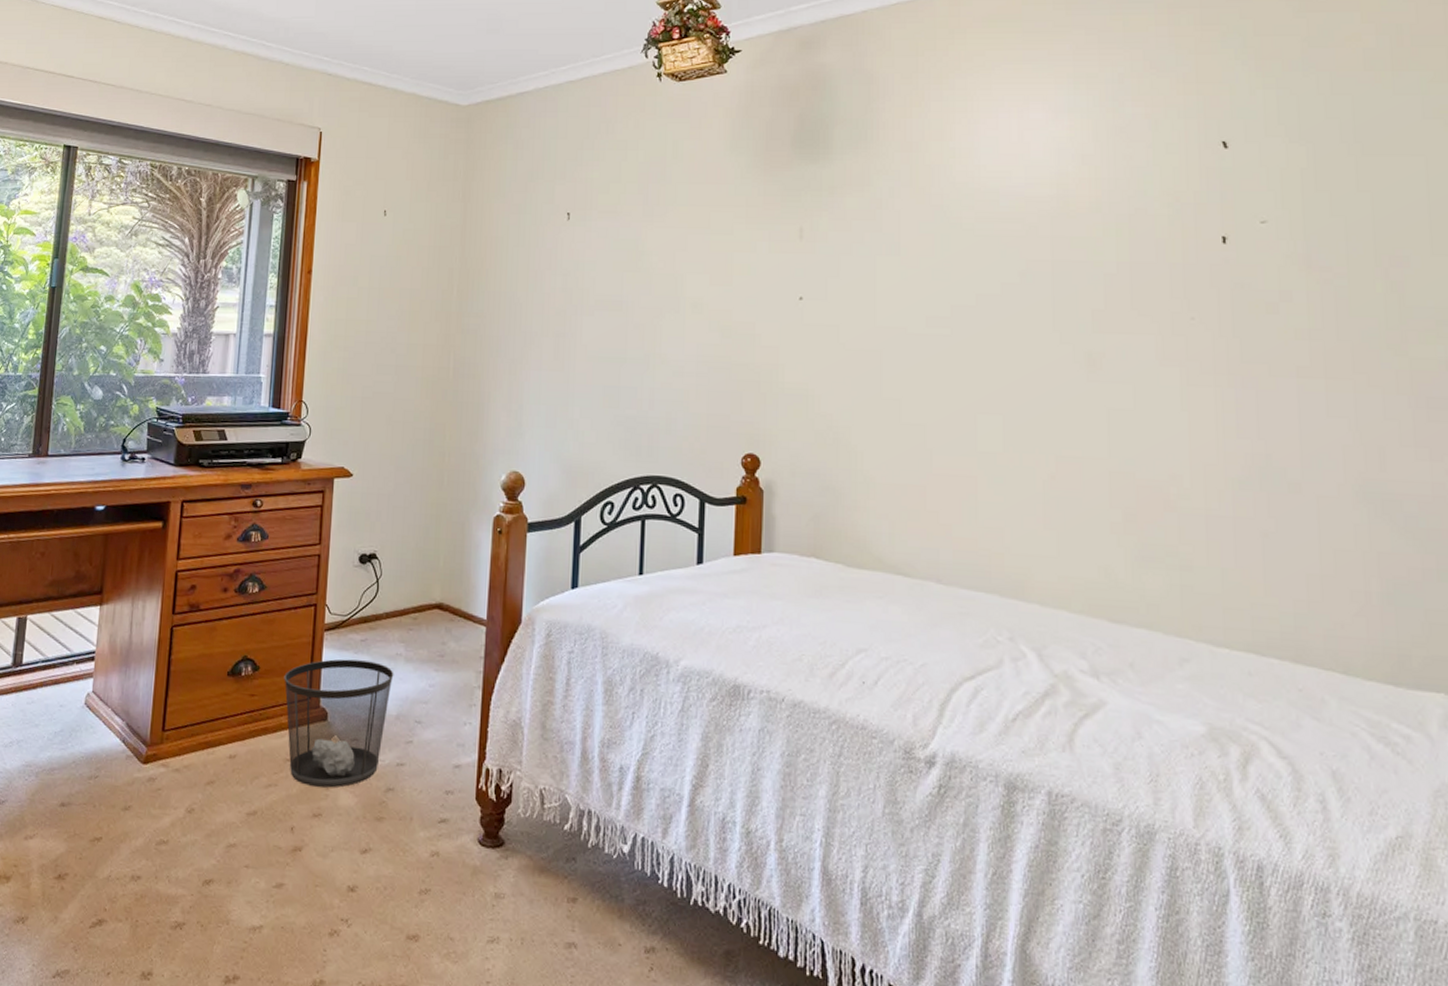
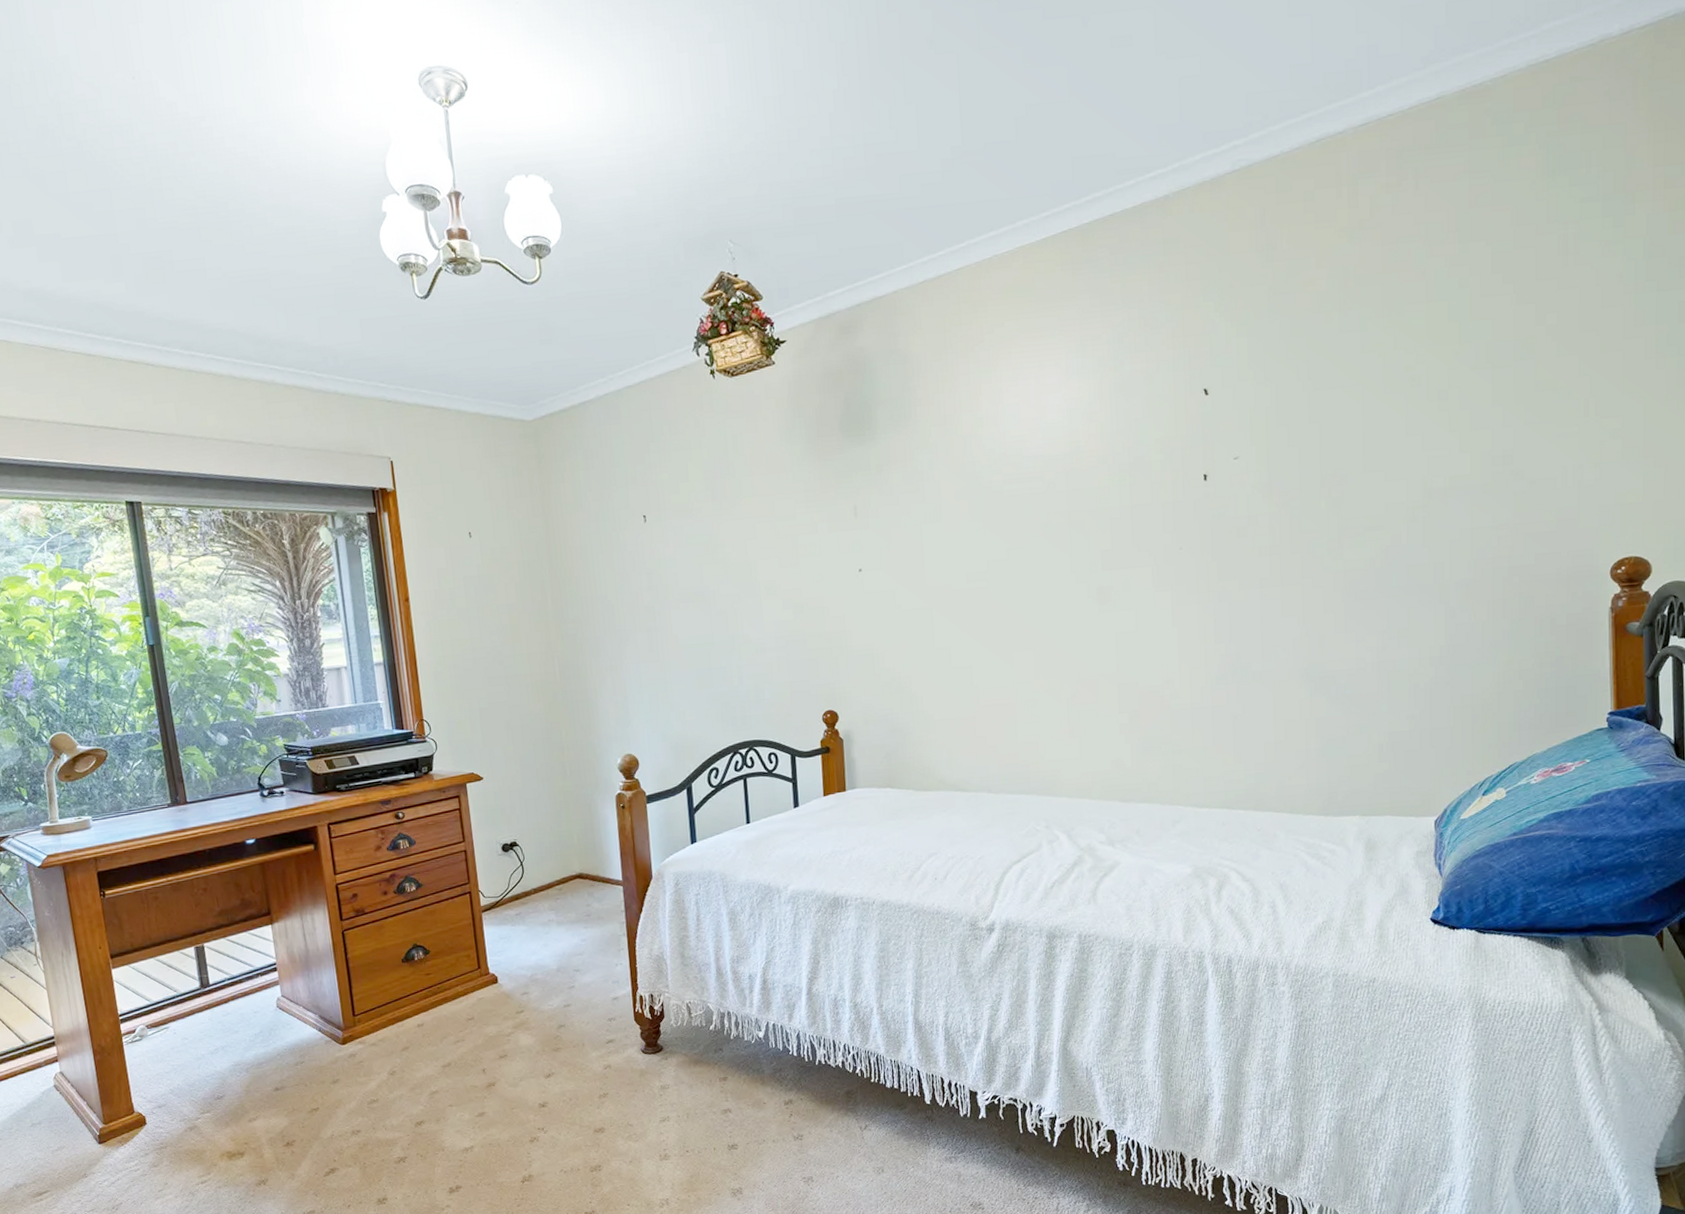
waste bin: present [284,659,394,788] -> none [453,929,550,1036]

